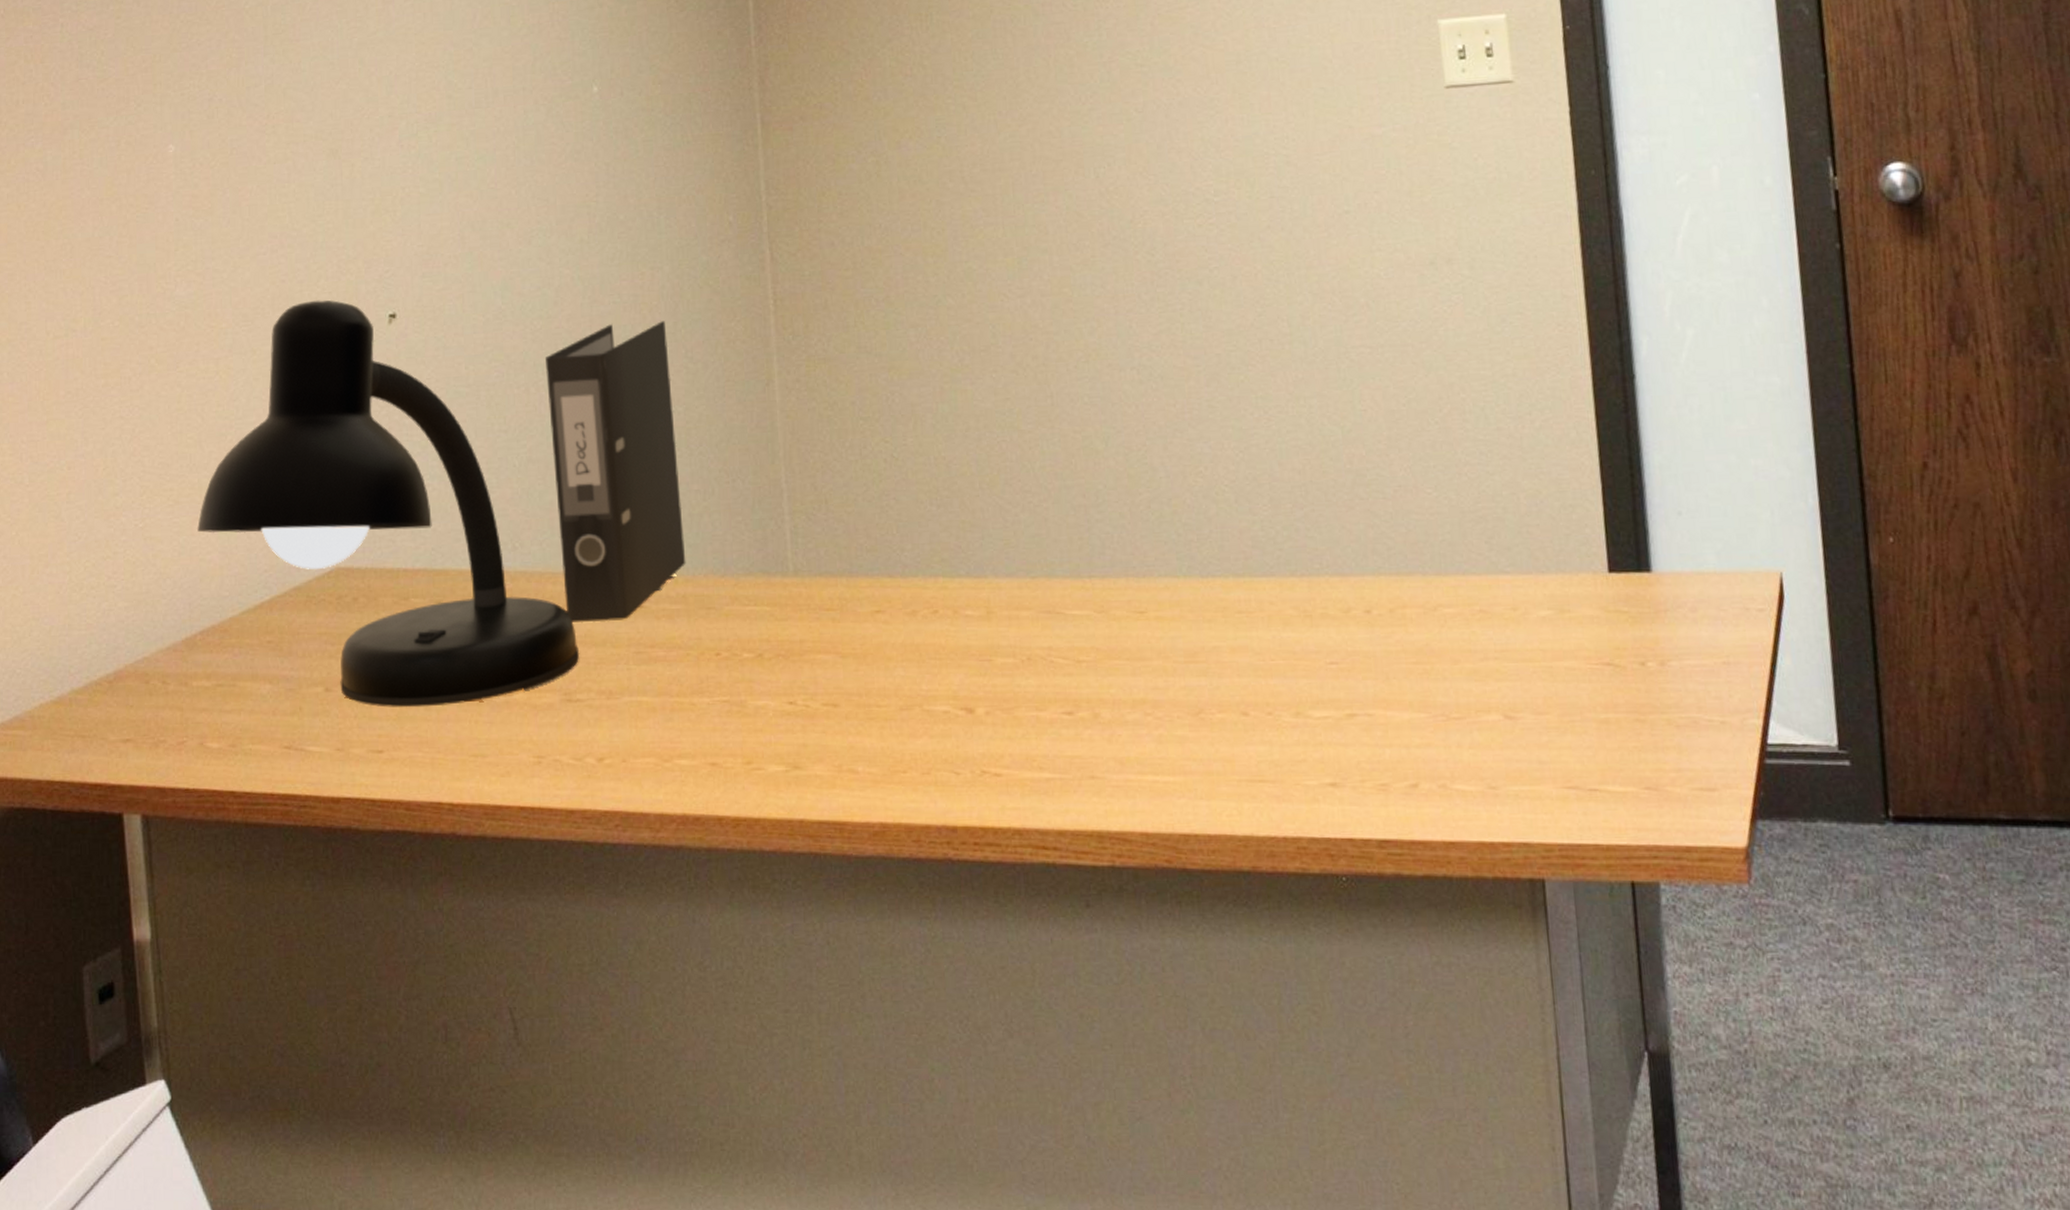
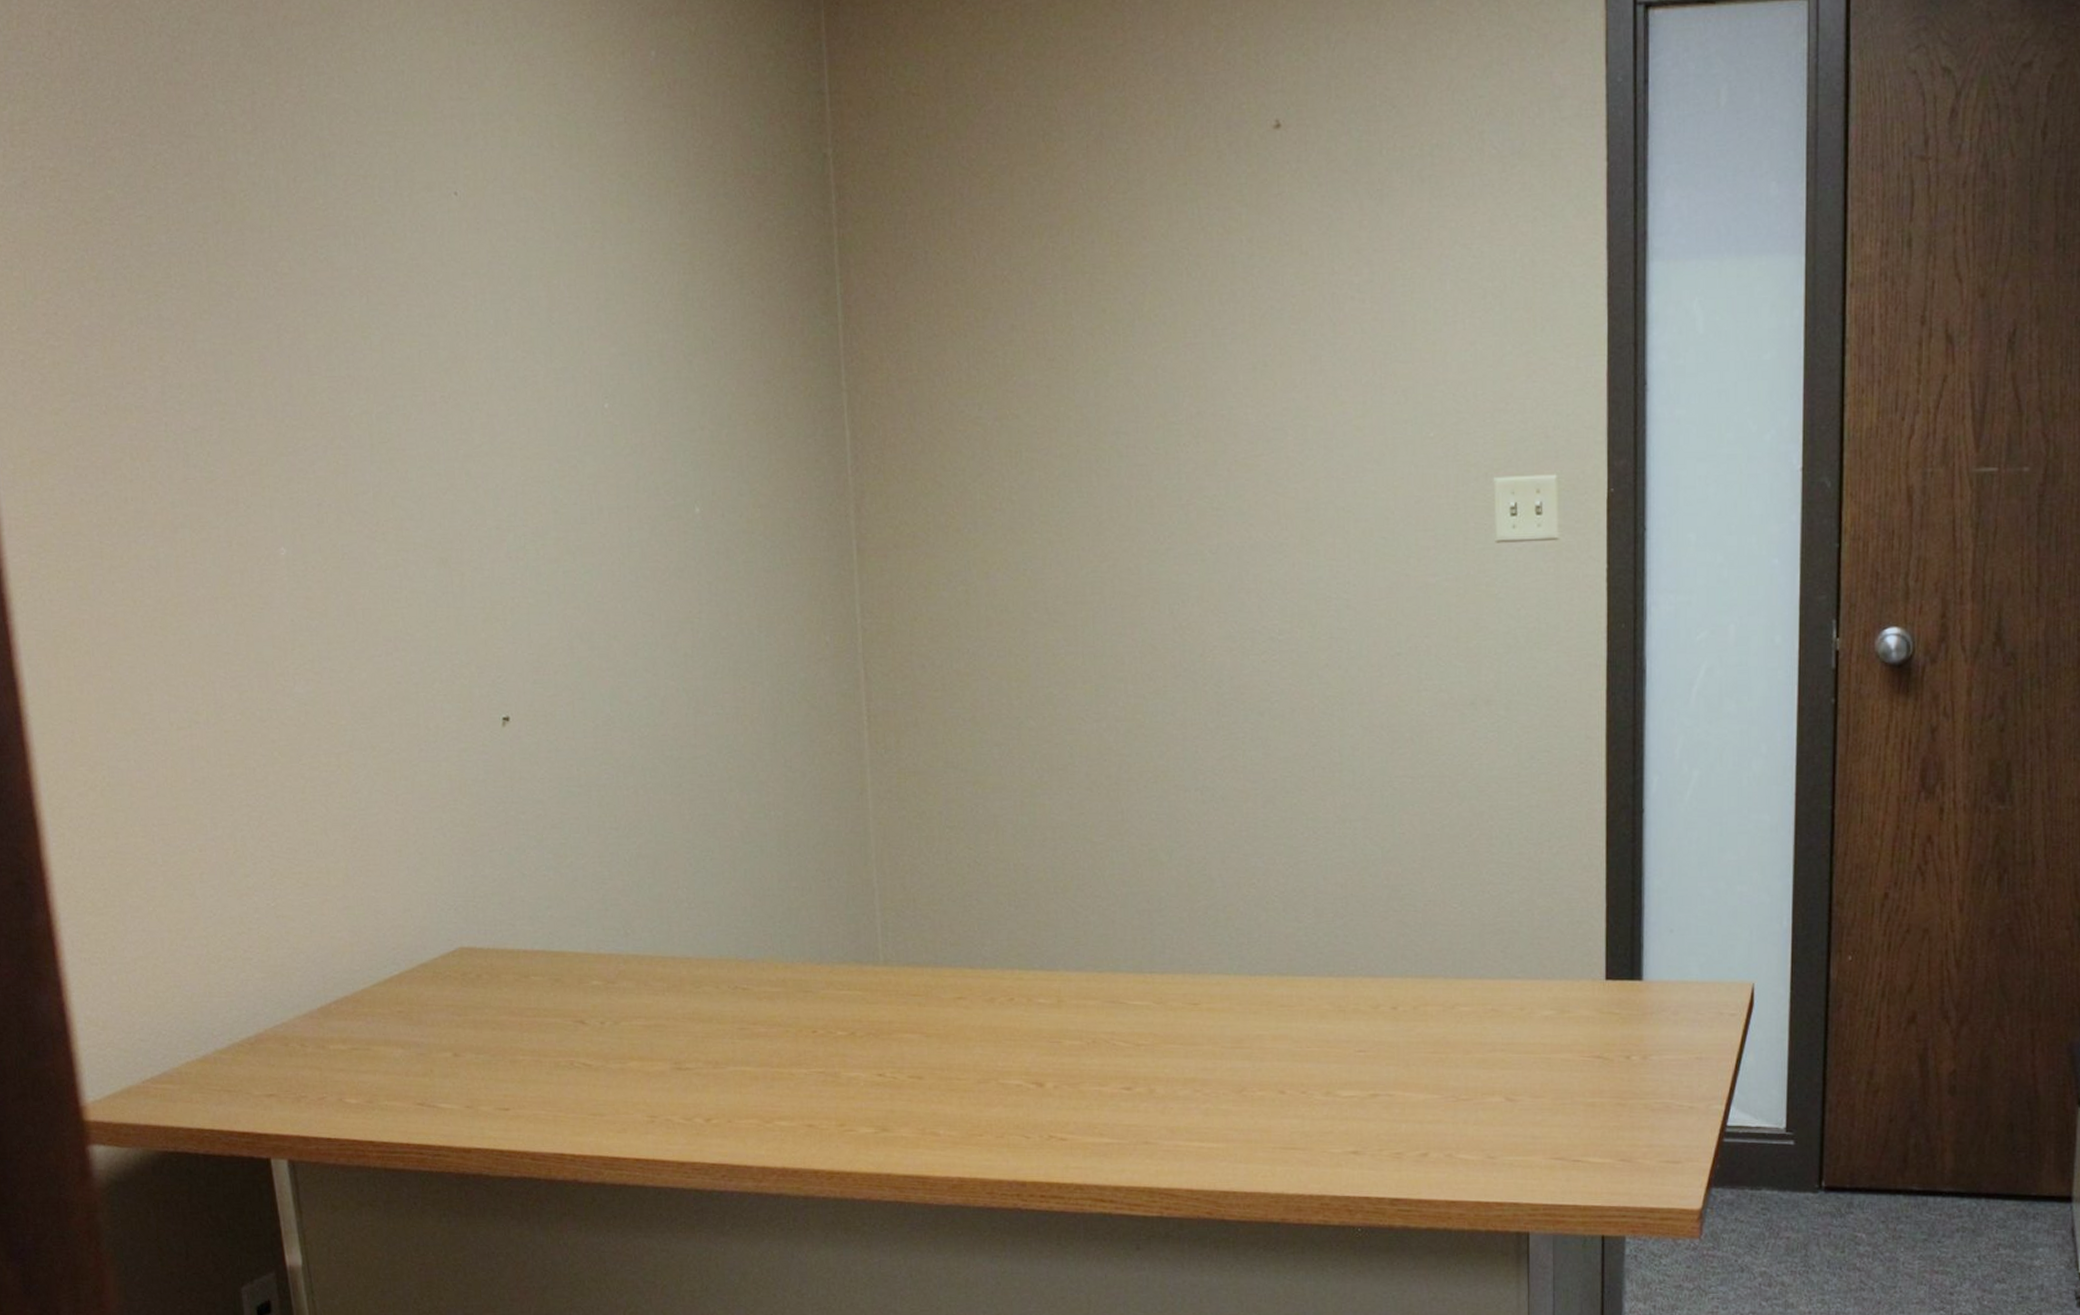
desk lamp: present [197,300,580,708] -> none [327,701,689,1072]
binder: present [546,321,686,623] -> none [653,732,786,1002]

